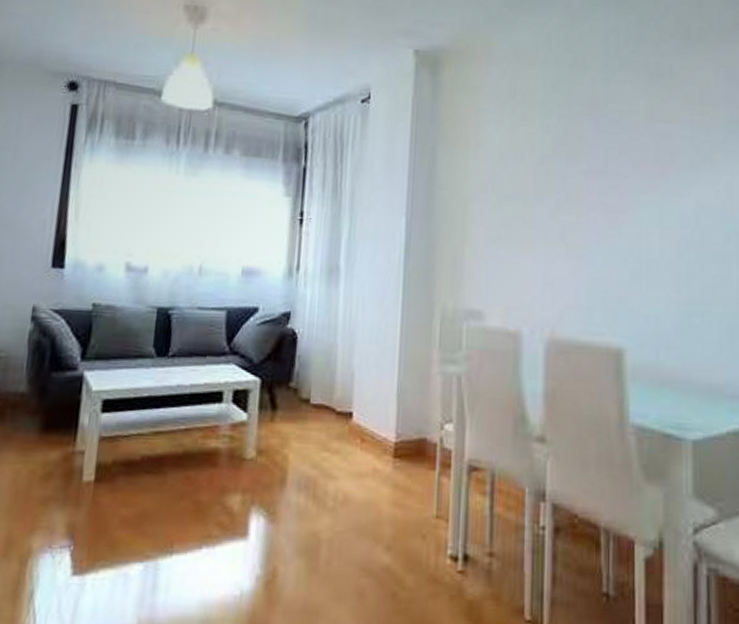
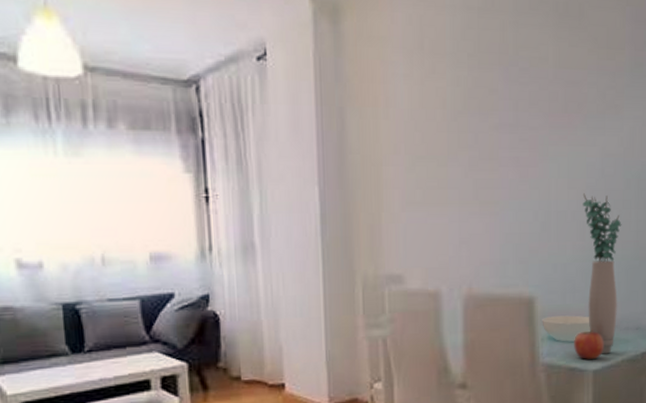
bowl: none [632,372,688,404] -> present [542,315,590,342]
fruit: none [669,392,705,427] -> present [574,329,604,359]
vase: none [677,244,722,423] -> present [582,193,622,355]

